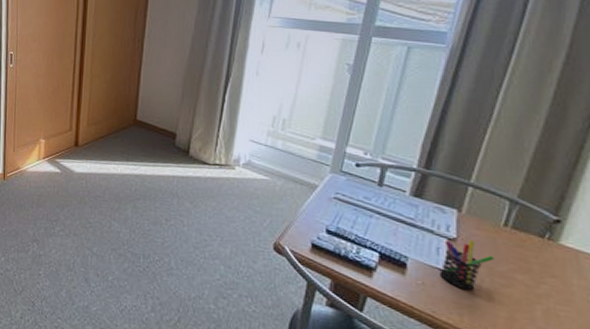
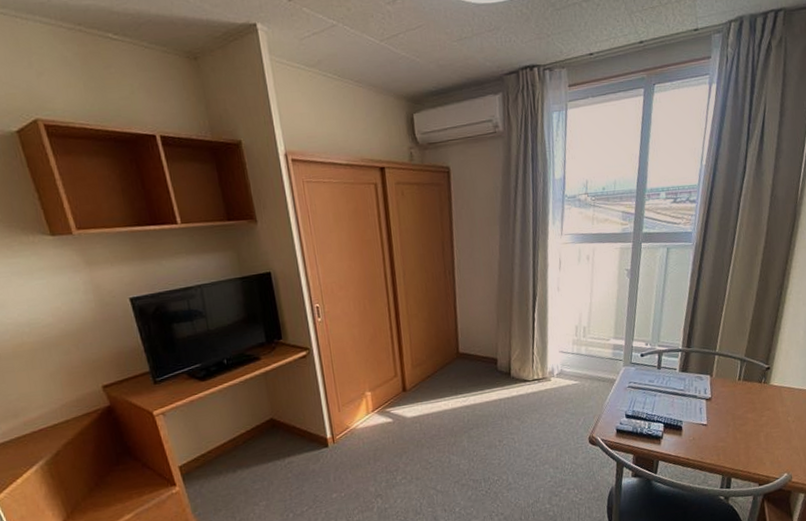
pen holder: present [439,239,494,290] -> none [703,396,735,435]

